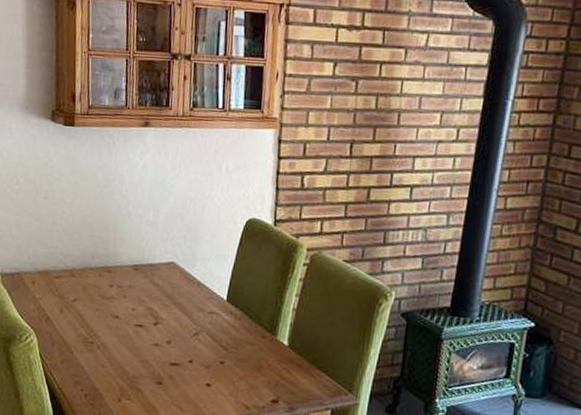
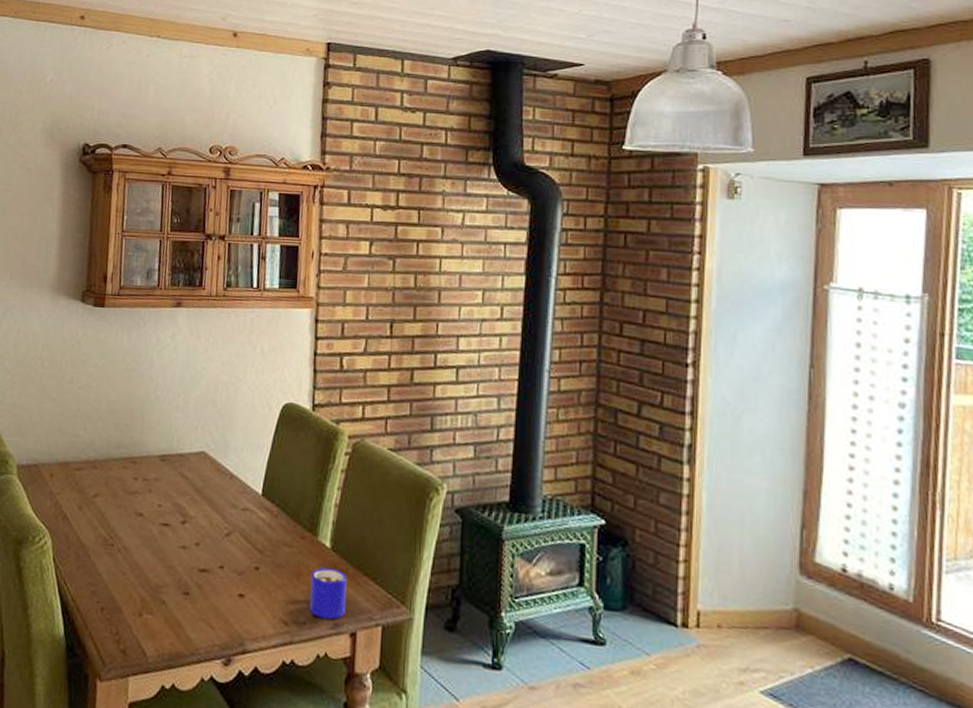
mug: none [268,362,302,405] -> present [309,567,347,620]

